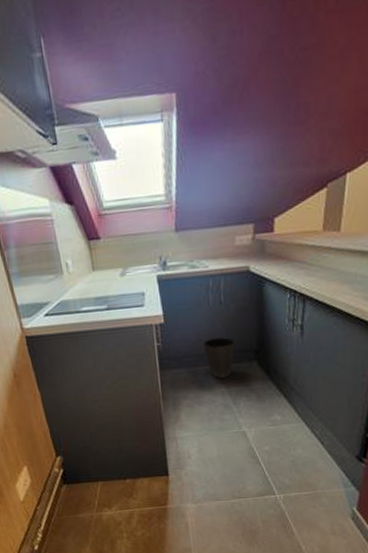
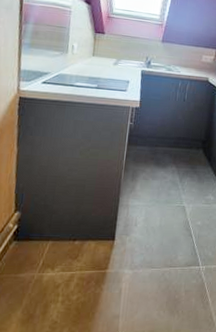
waste basket: present [203,337,236,378] -> none [165,126,190,159]

